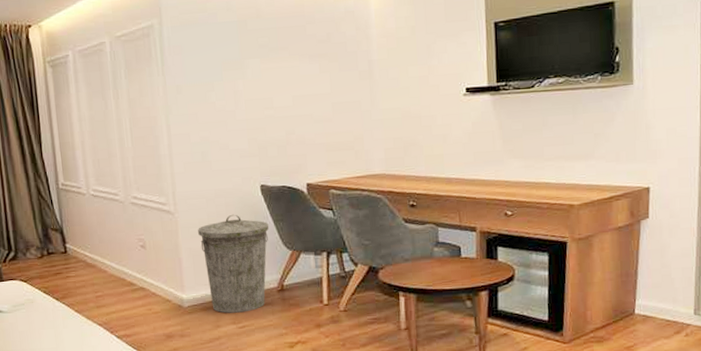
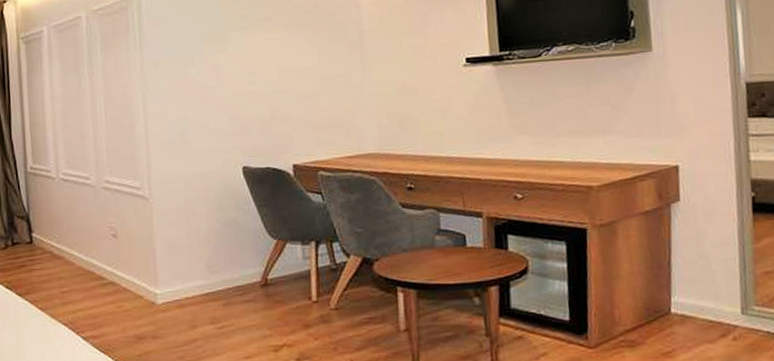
trash can: present [198,214,269,313] -> none [174,199,252,312]

